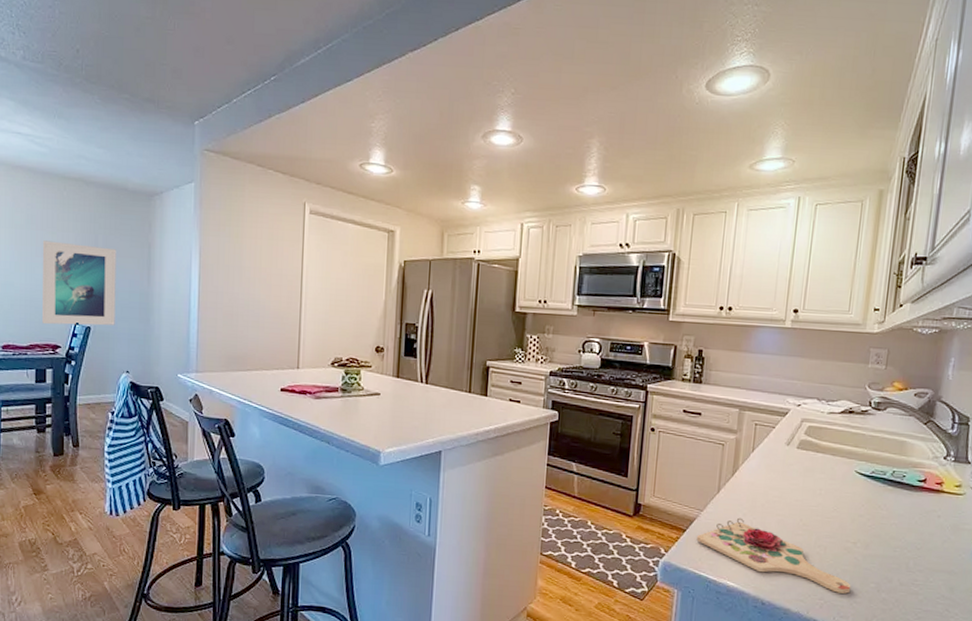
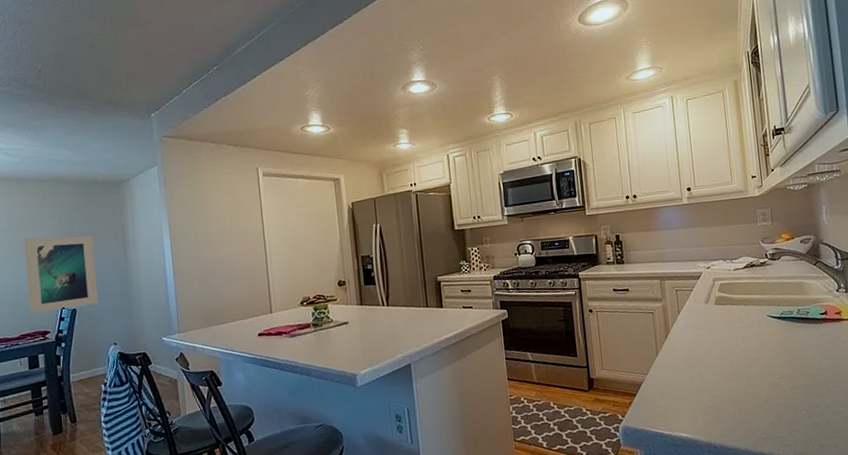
cutting board: present [696,517,851,594] -> none [646,374,787,425]

